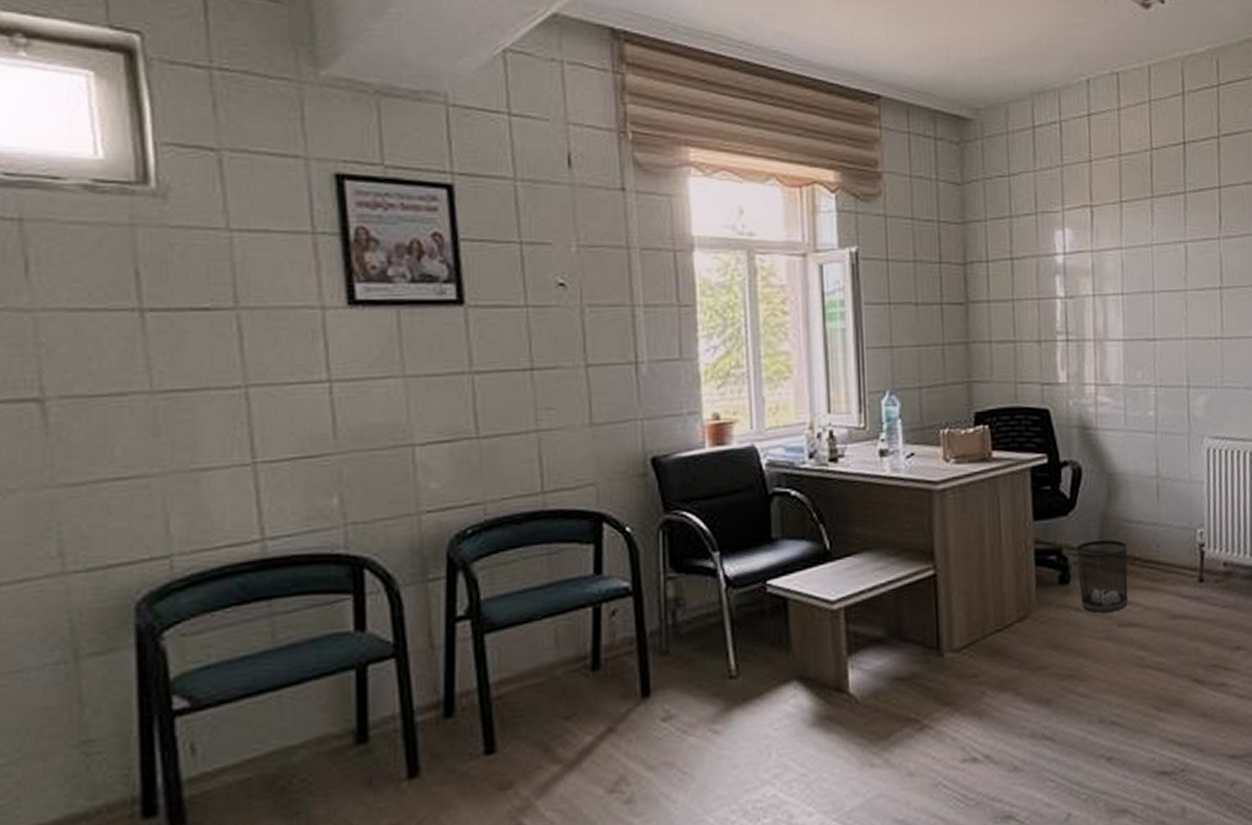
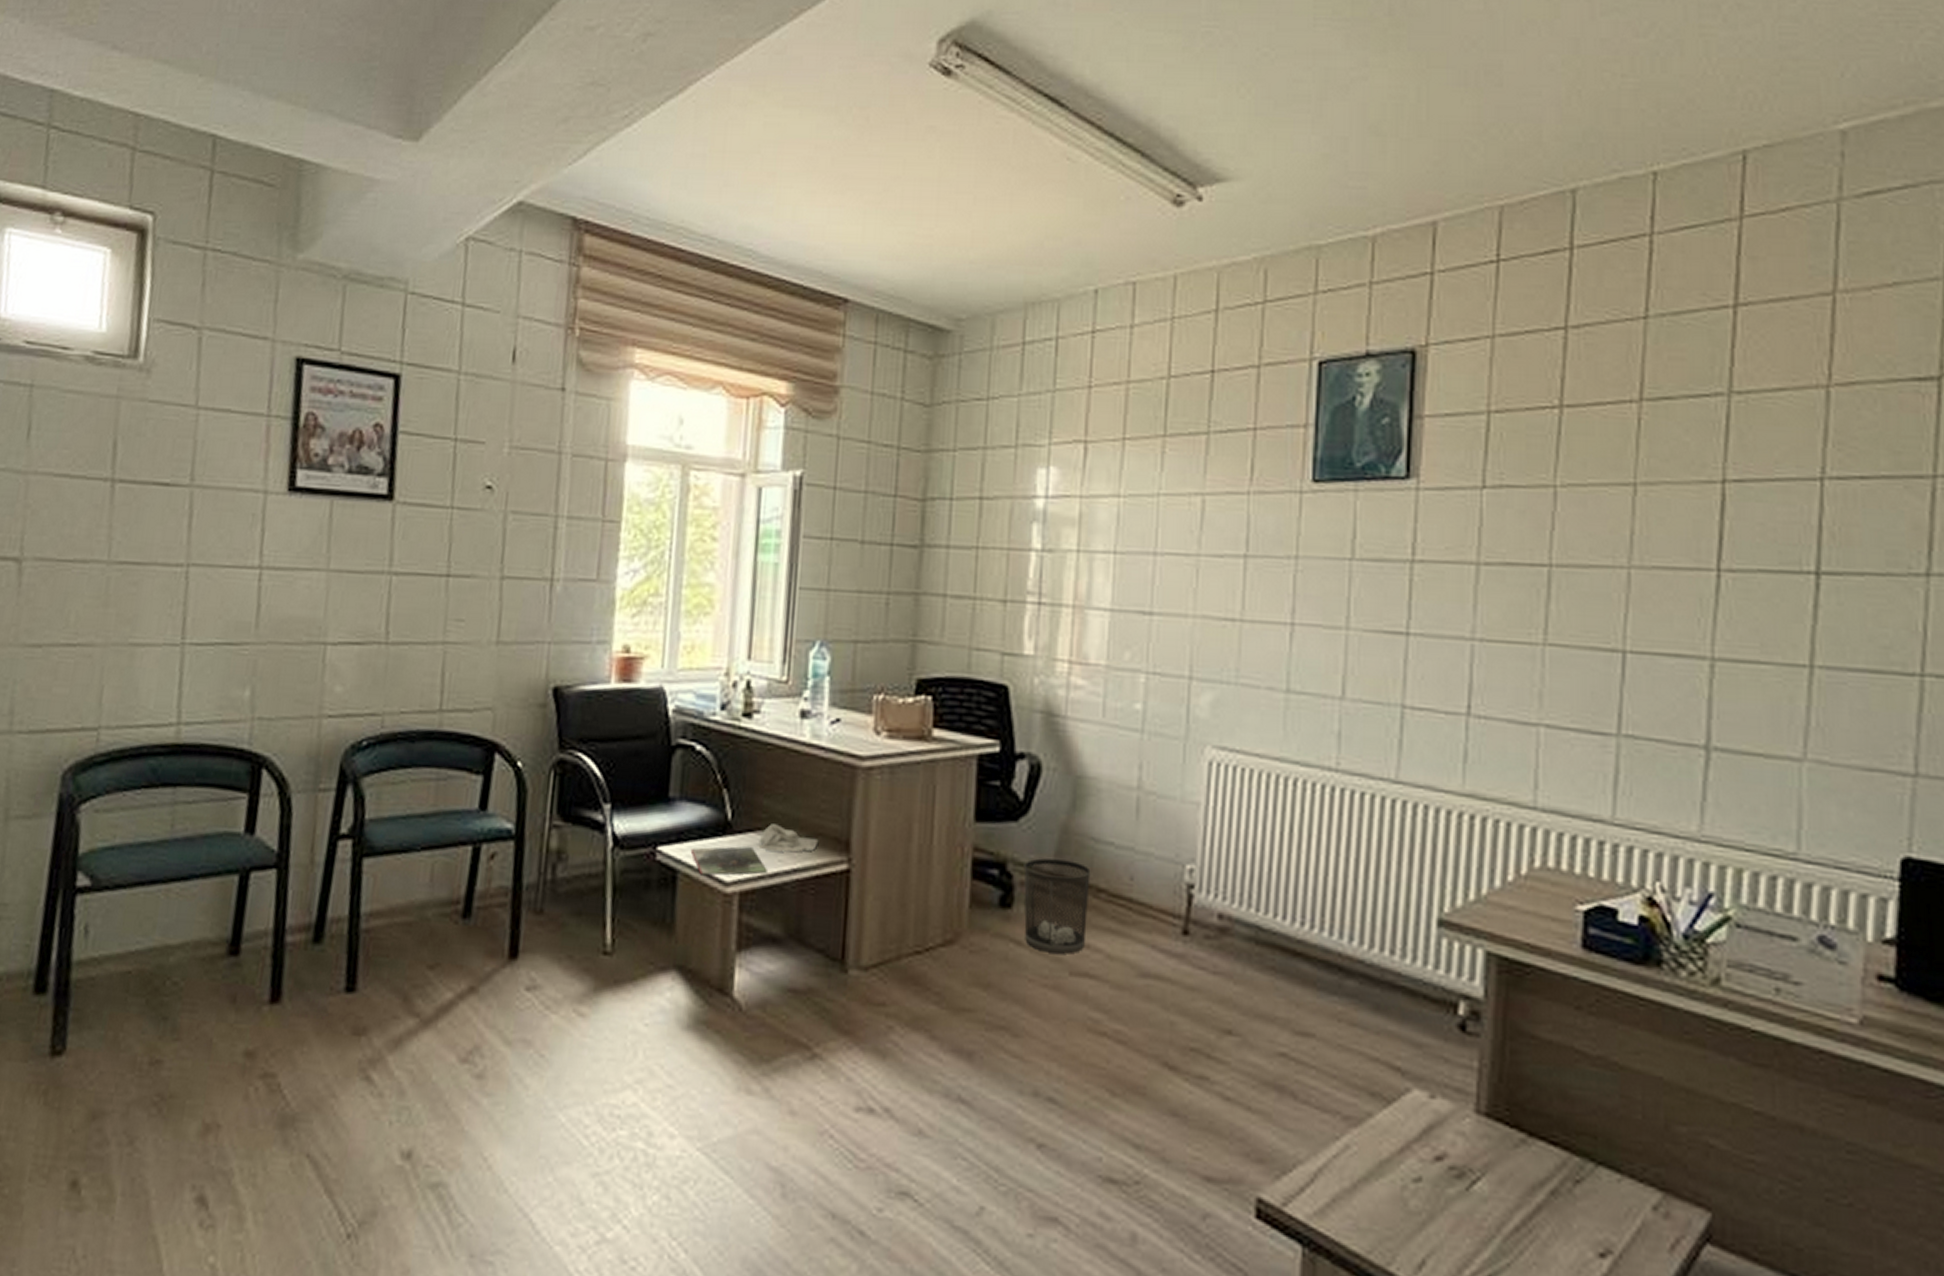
magazine: none [797,568,866,599] -> present [690,846,767,876]
tissue: none [855,547,907,571] -> present [757,824,819,853]

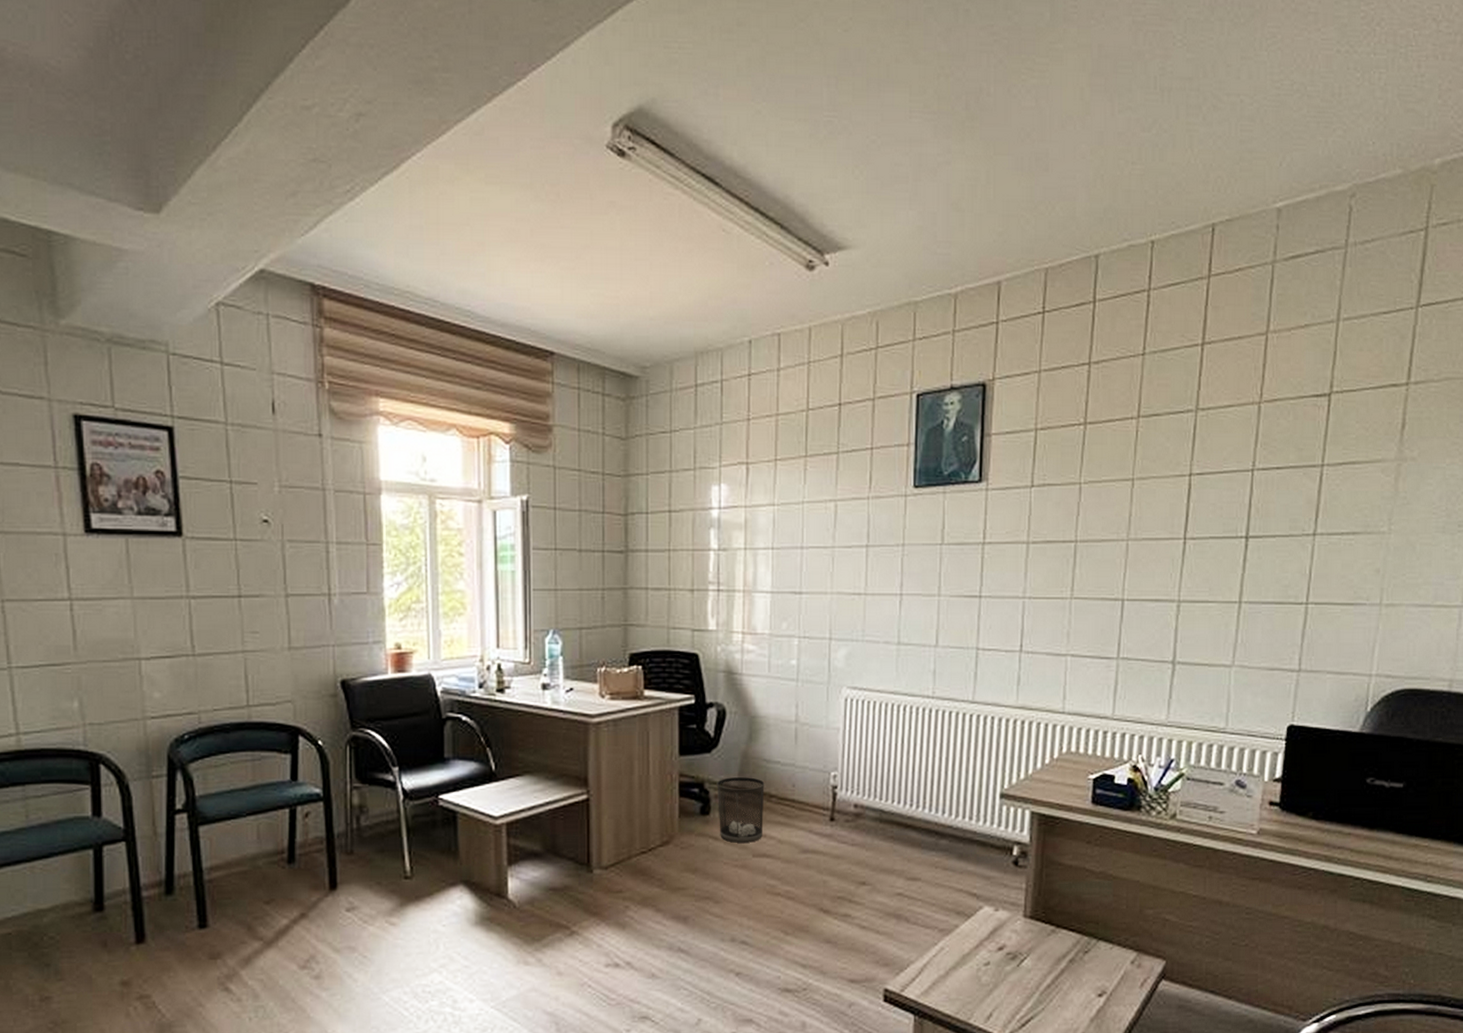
magazine: present [690,846,767,876] -> none [465,788,526,813]
tissue: present [757,824,819,853] -> none [517,770,564,792]

